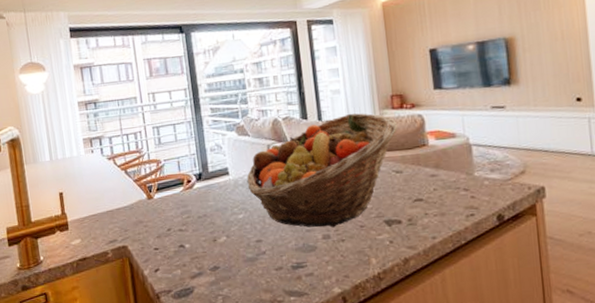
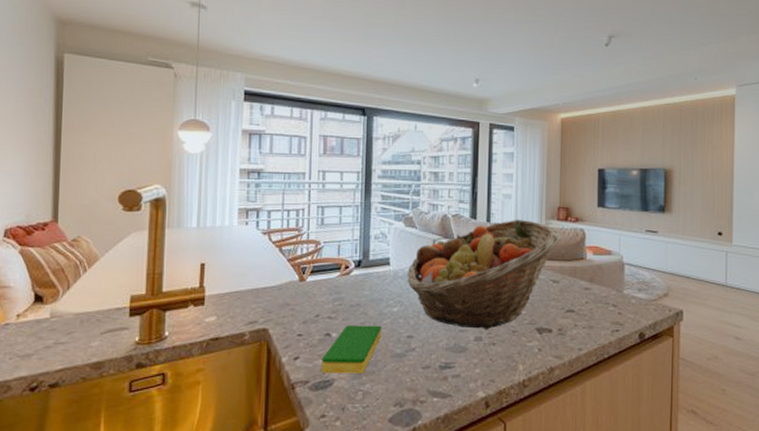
dish sponge: none [180,233,231,282] -> present [322,325,381,374]

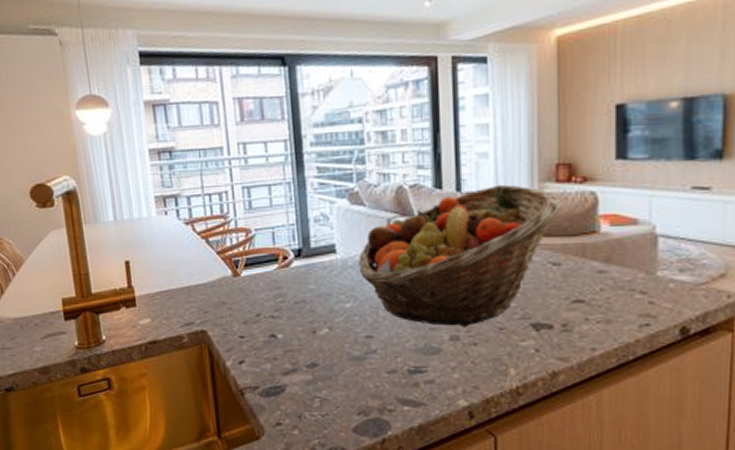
dish sponge: present [322,325,381,374] -> none [270,324,334,379]

